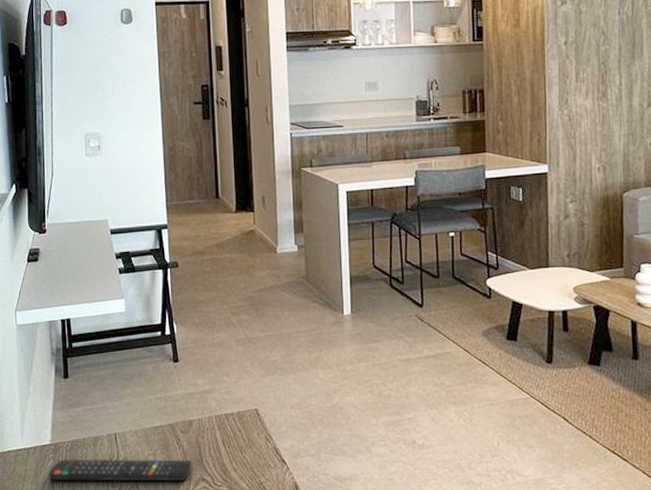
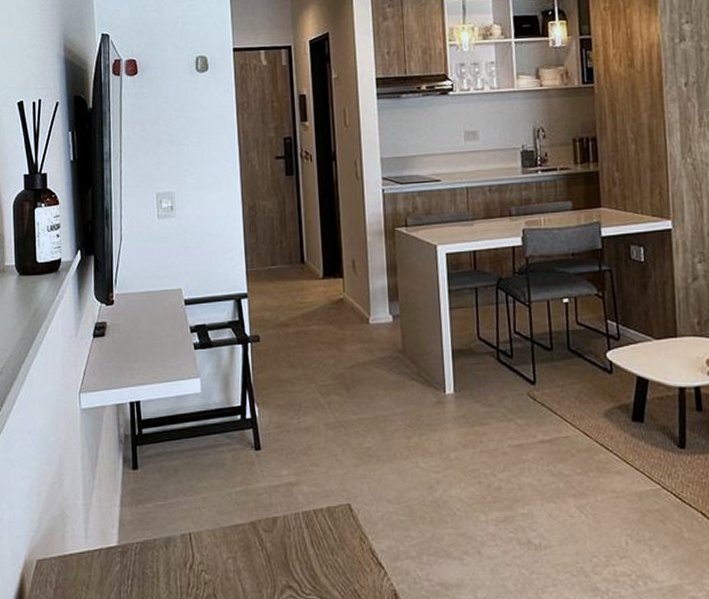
remote control: present [48,459,192,482] -> none [114,563,277,590]

